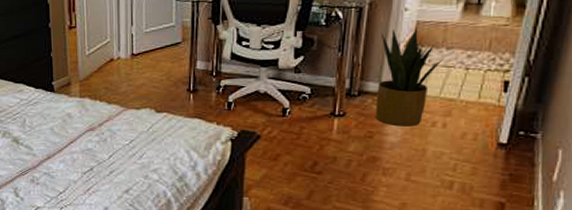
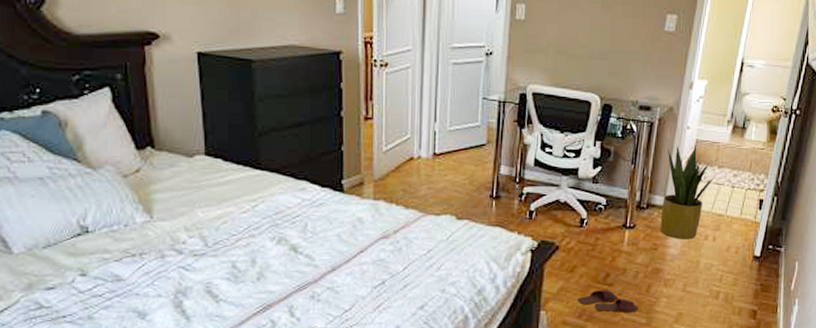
slippers: none [283,178,353,201] -> present [578,290,639,313]

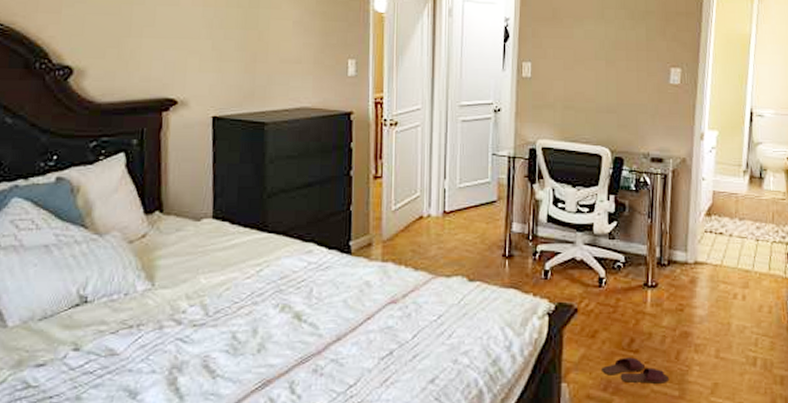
planter: present [660,145,715,239] -> none [683,197,737,299]

